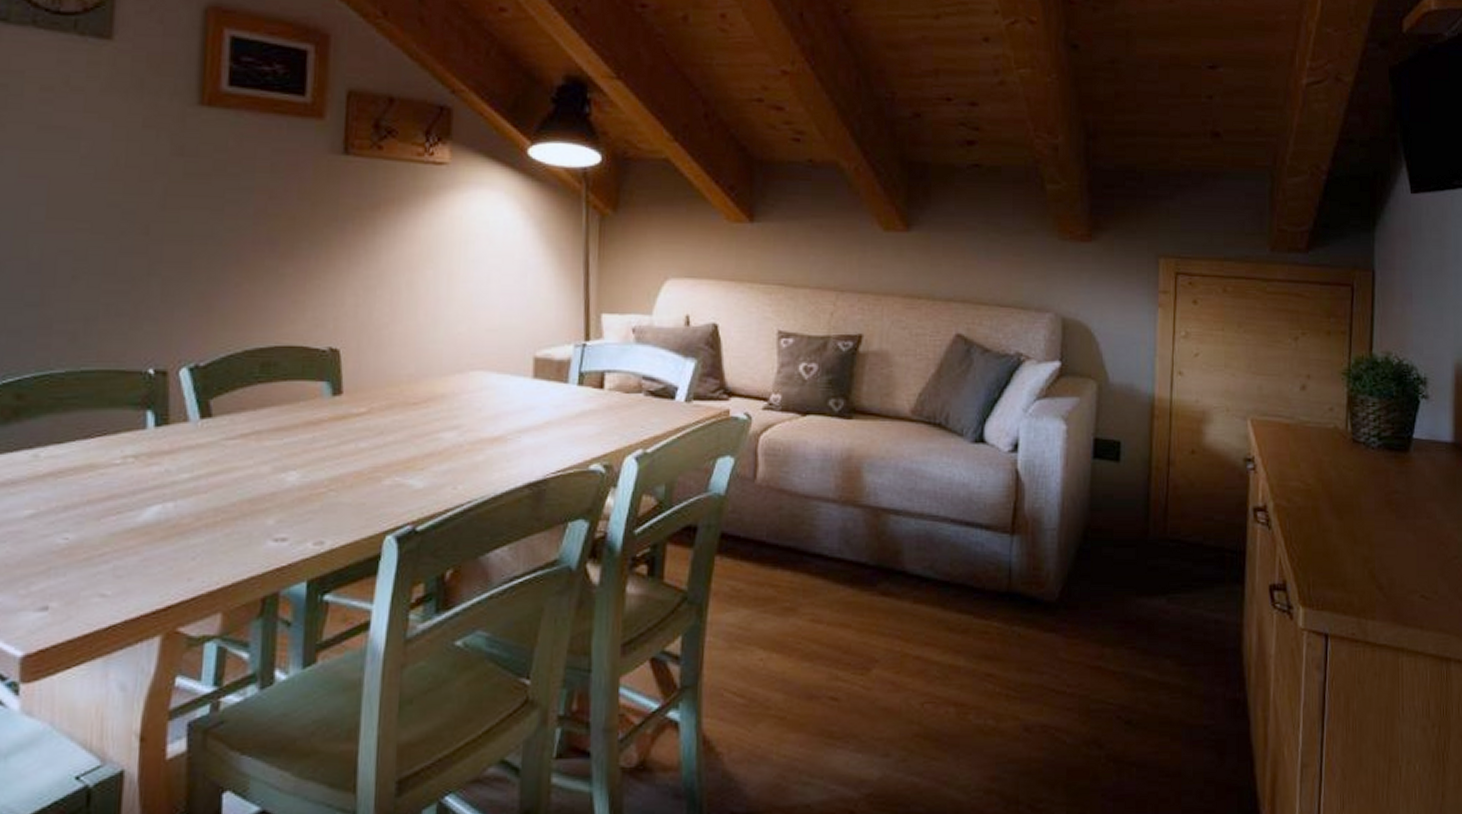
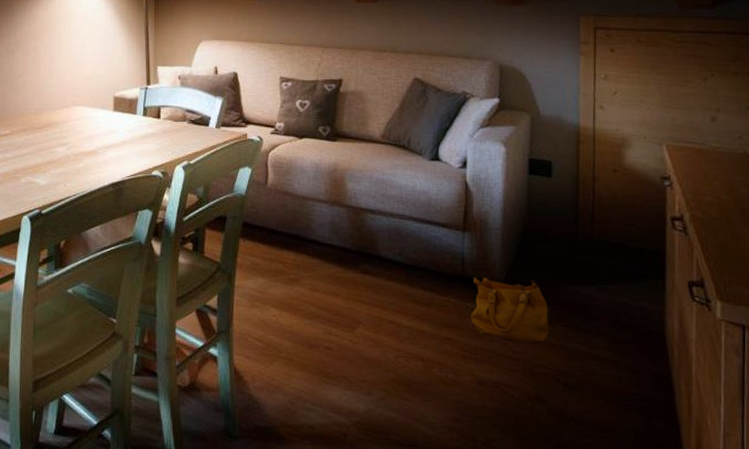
handbag: none [1017,592,1110,674] -> present [471,277,549,344]

